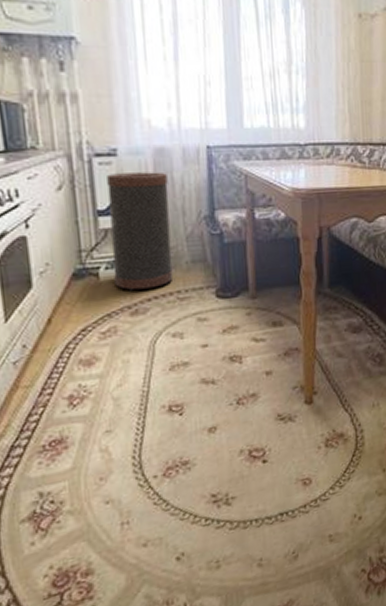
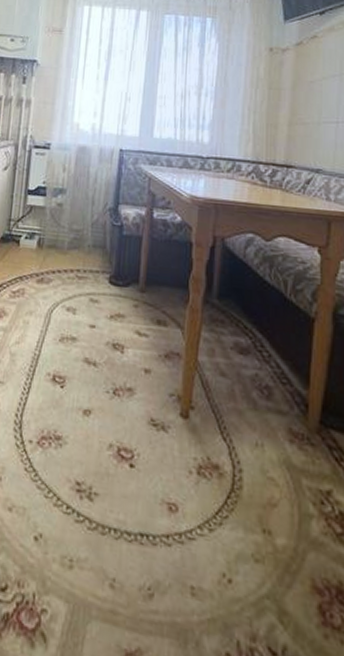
trash can: present [107,172,174,291] -> none [30,162,85,263]

